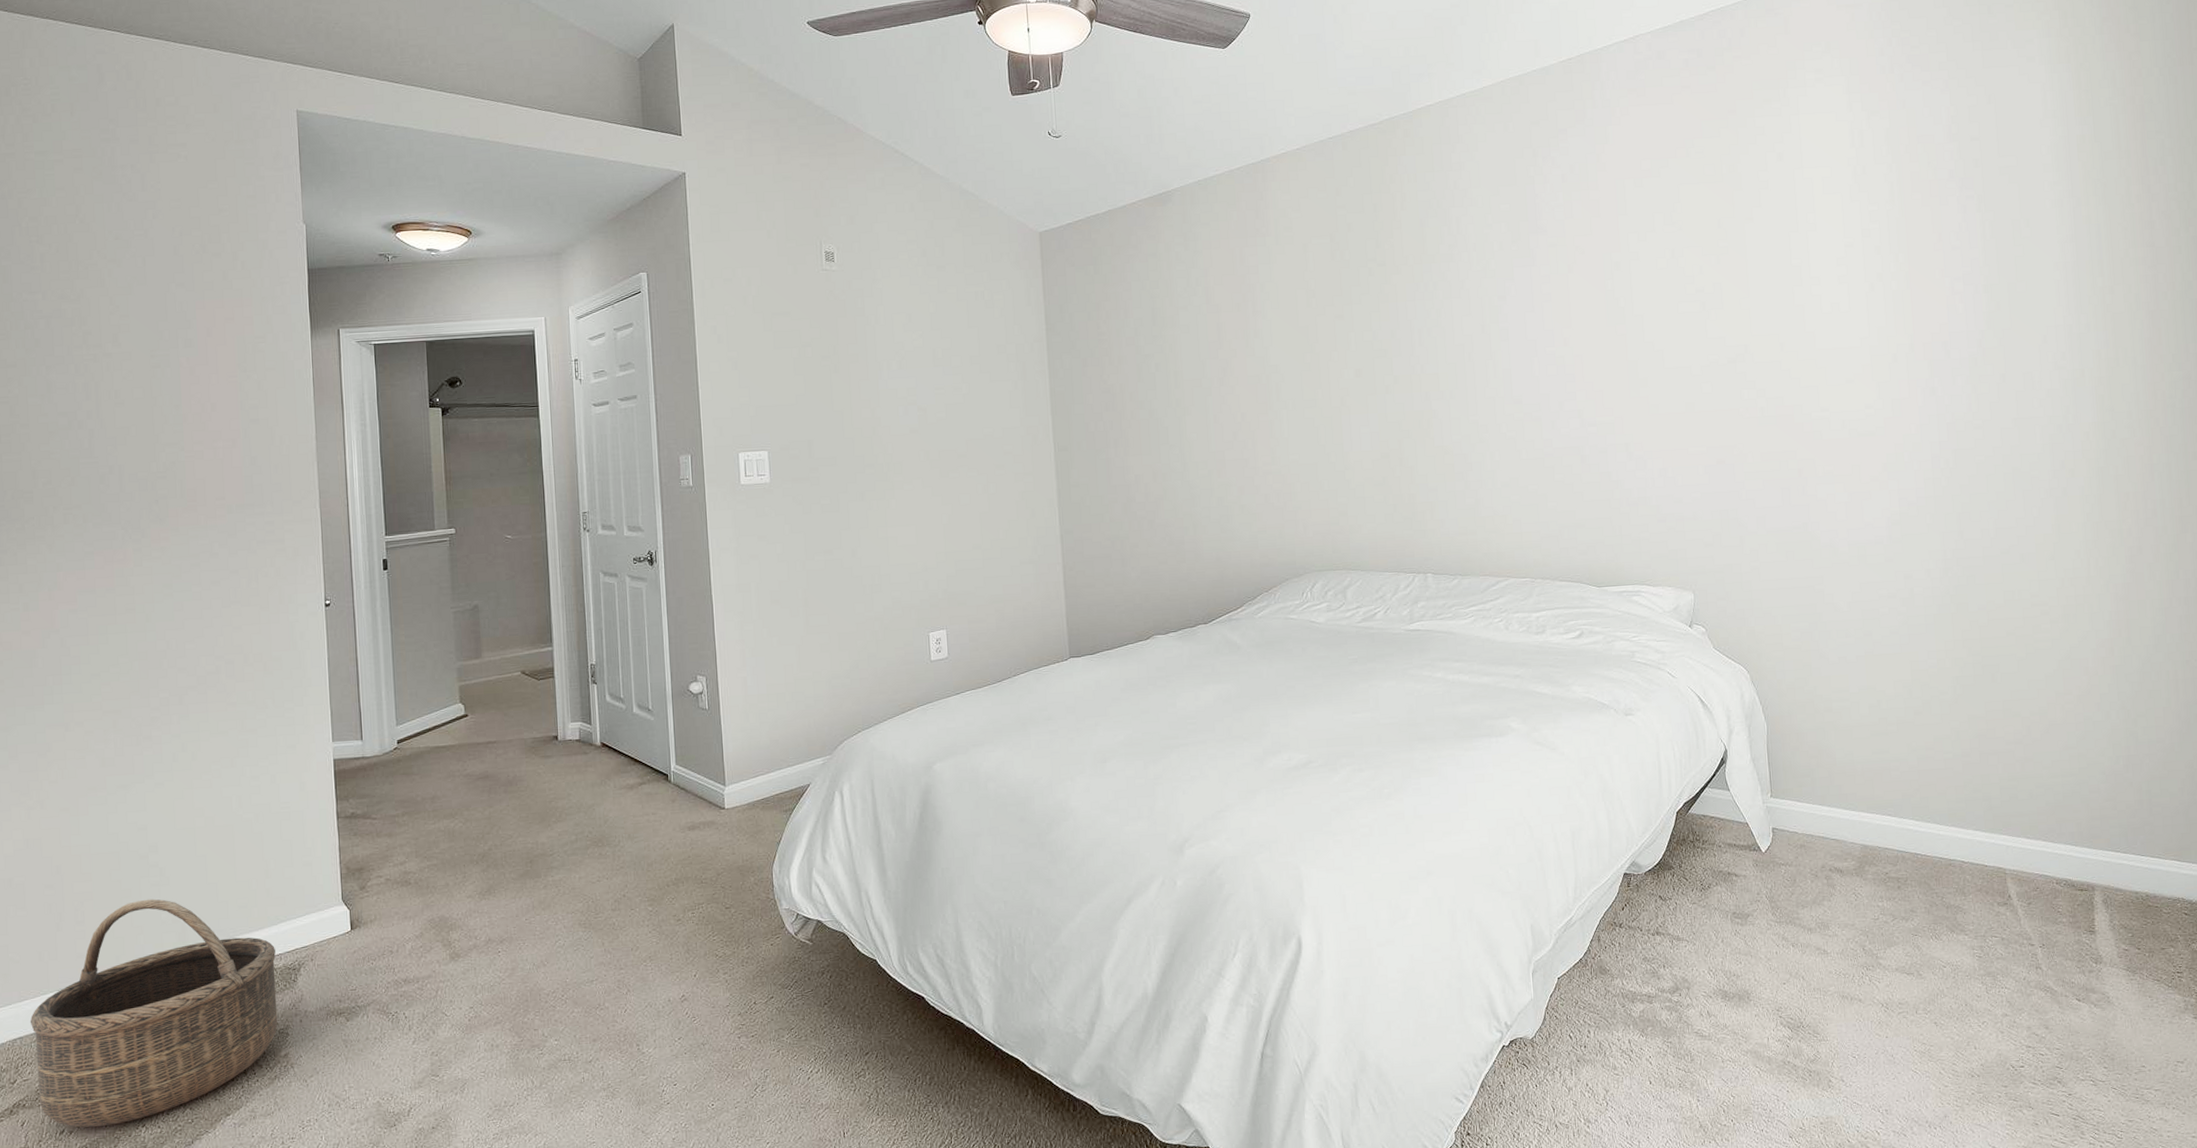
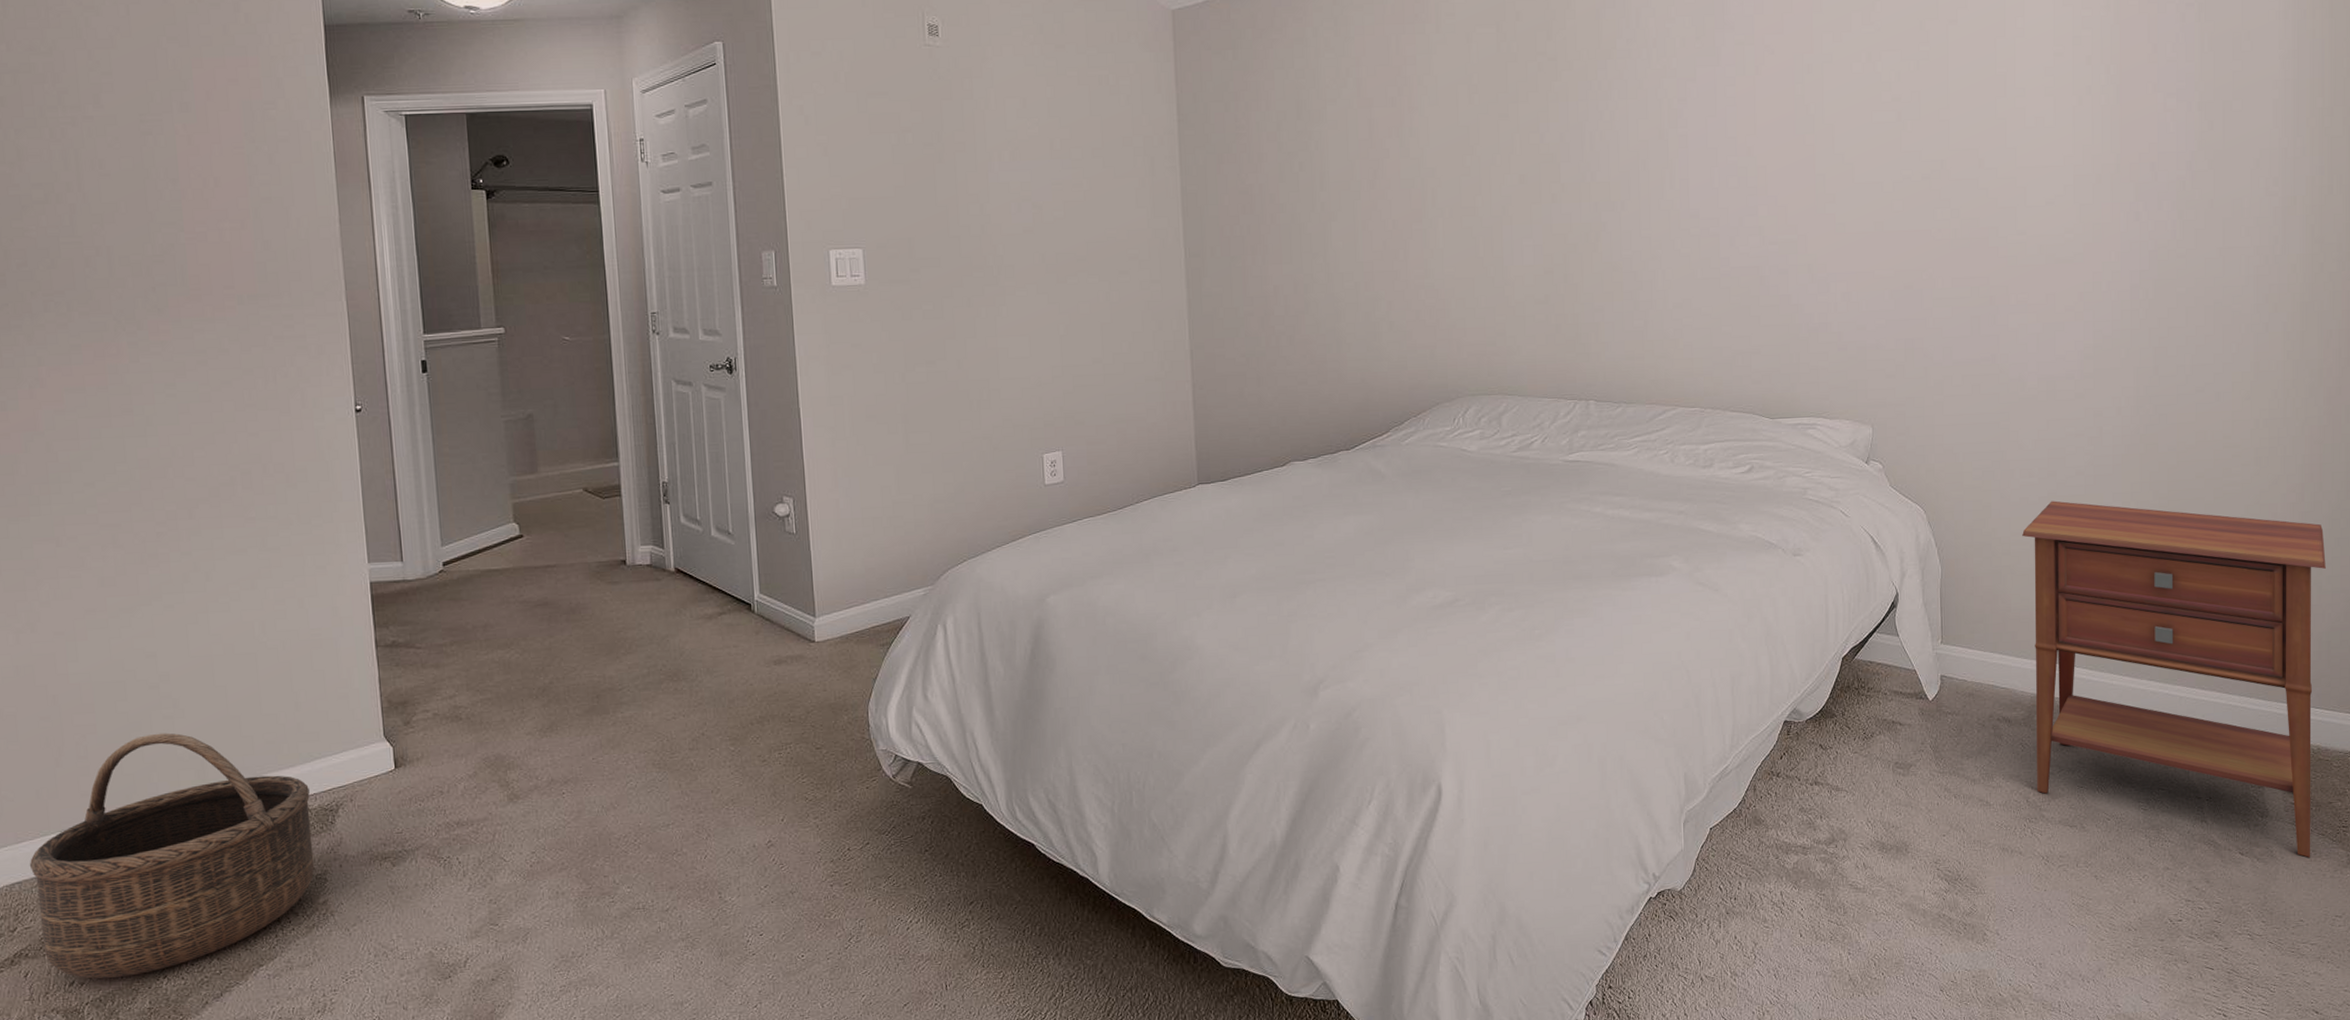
nightstand: none [1842,659,2148,1003] -> present [2022,500,2326,858]

